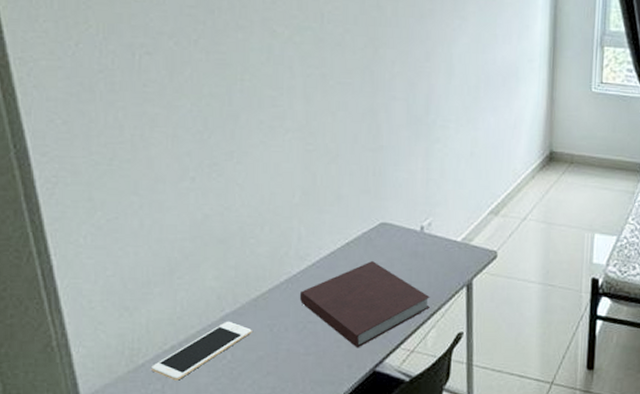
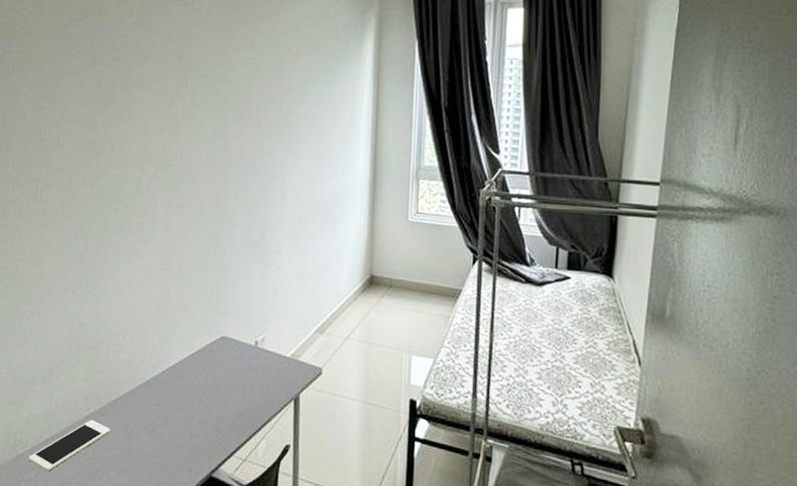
notebook: present [299,260,430,348] -> none [150,371,262,453]

